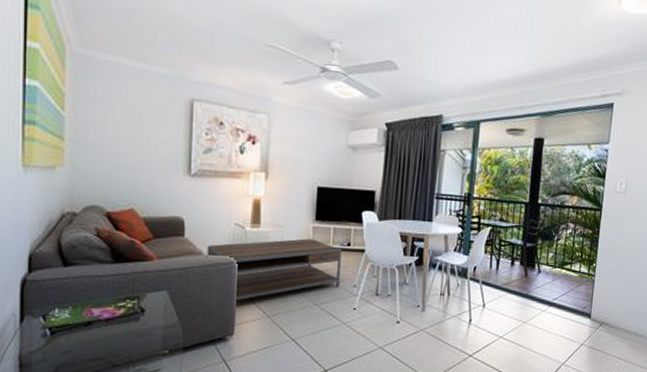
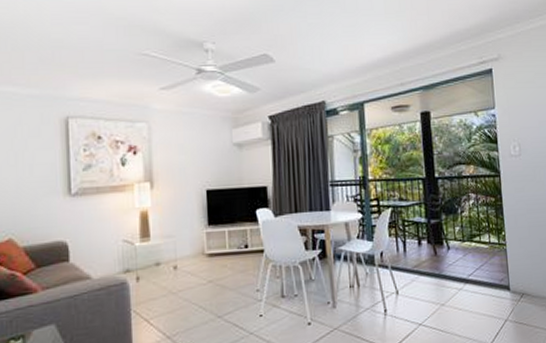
coffee table: present [206,238,341,301] -> none [95,245,242,325]

